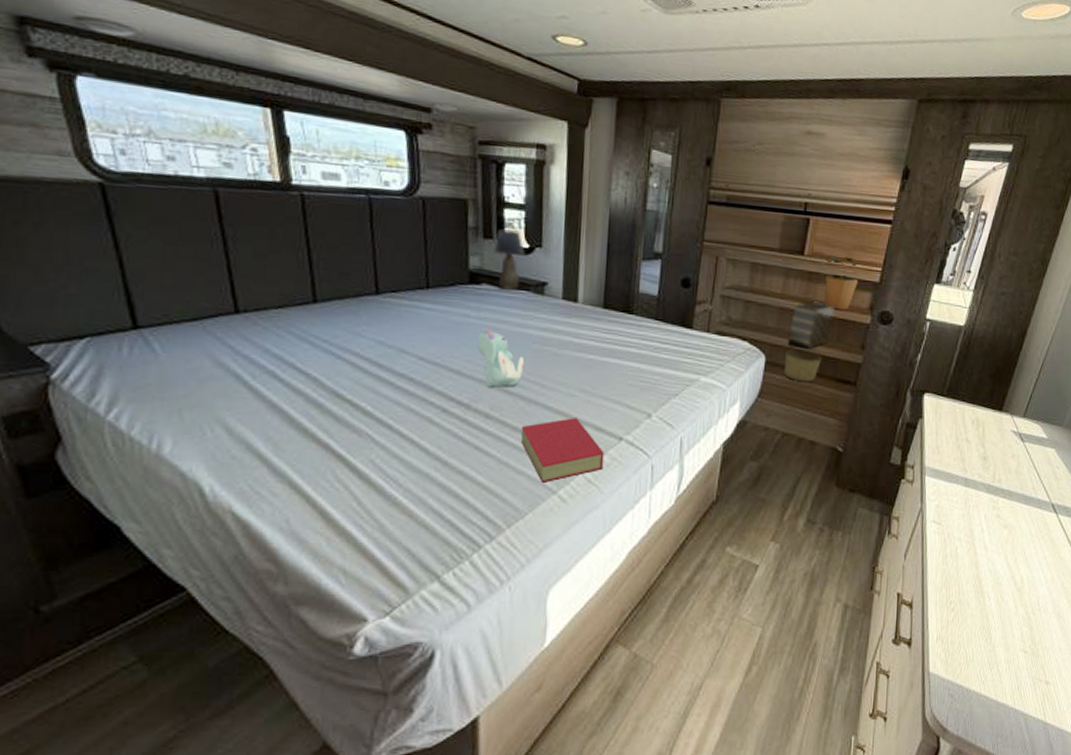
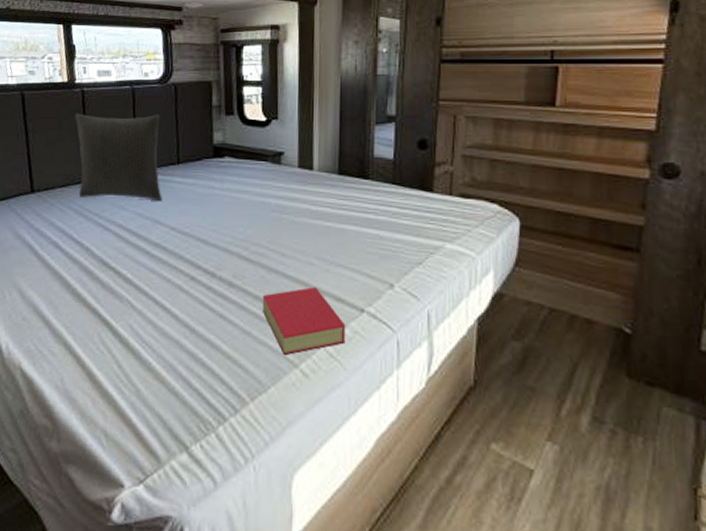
pillow: none [293,221,408,328] -> present [75,113,162,201]
stuffed animal: present [478,330,525,389] -> none [221,200,265,257]
table lamp: present [493,228,525,290] -> none [234,104,263,161]
basket: present [784,347,821,382] -> none [544,208,590,249]
decorative box: present [787,301,834,350] -> none [545,156,601,211]
potted plant: present [822,254,868,311] -> none [578,102,637,165]

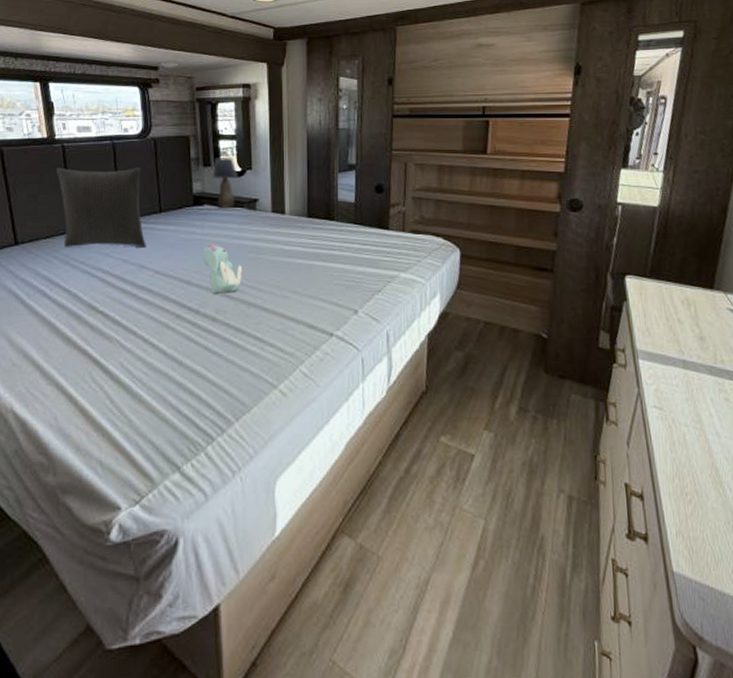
stuffed animal: none [221,200,265,257] -> present [203,244,243,295]
table lamp: none [234,104,263,161] -> present [212,156,238,208]
book: present [262,287,346,356] -> none [243,317,318,379]

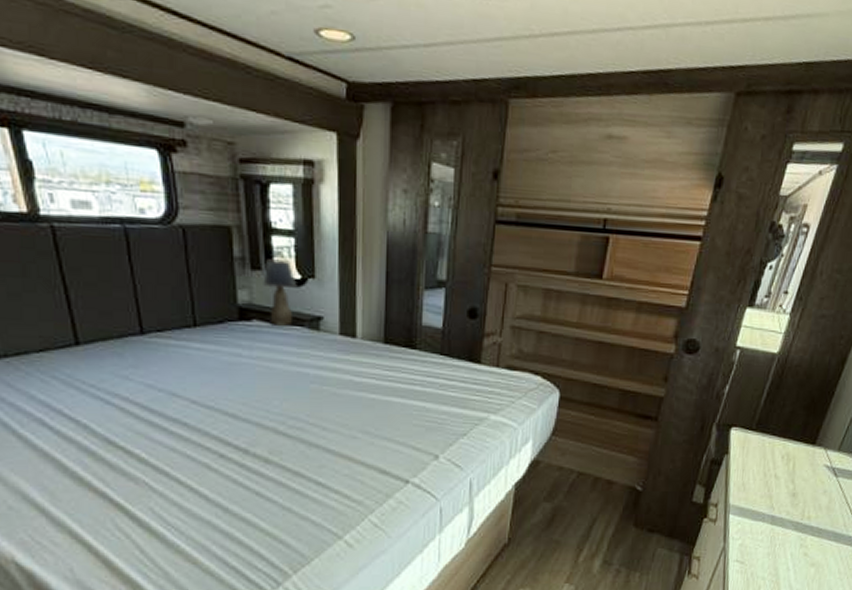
pillow: present [56,167,146,247] -> none [46,256,177,370]
stuffed animal: present [203,244,243,295] -> none [252,370,303,432]

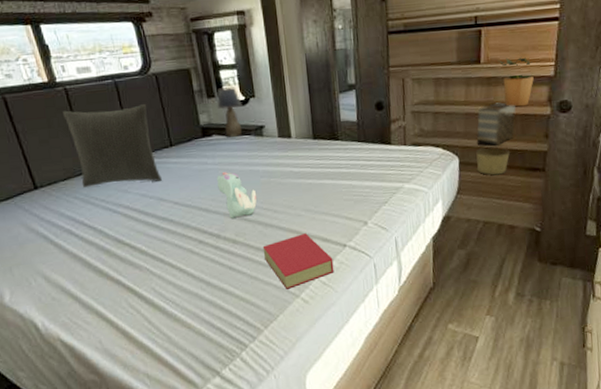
pillow: none [46,256,177,370] -> present [63,104,162,187]
stuffed animal: none [252,370,303,432] -> present [217,172,257,219]
book: none [302,461,390,529] -> present [262,233,334,290]
basket: none [580,381,620,418] -> present [476,144,510,176]
decorative box: none [583,330,635,384] -> present [476,102,516,147]
potted plant: none [623,277,673,340] -> present [498,56,541,107]

